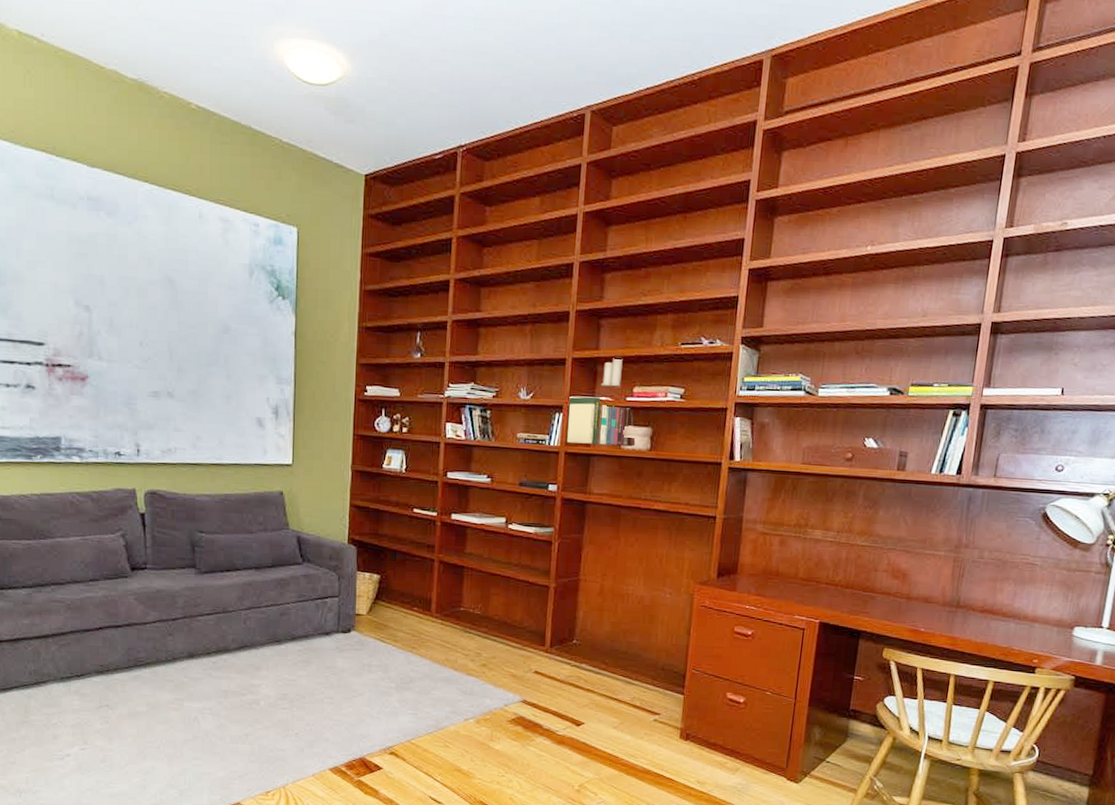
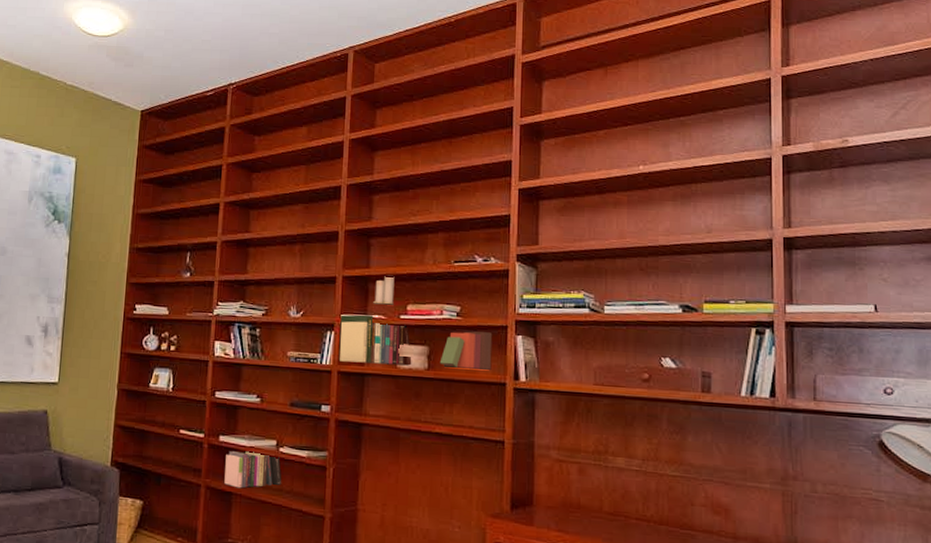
books: none [456,527,511,563] -> present [224,450,282,489]
books: none [661,413,713,451] -> present [439,331,493,371]

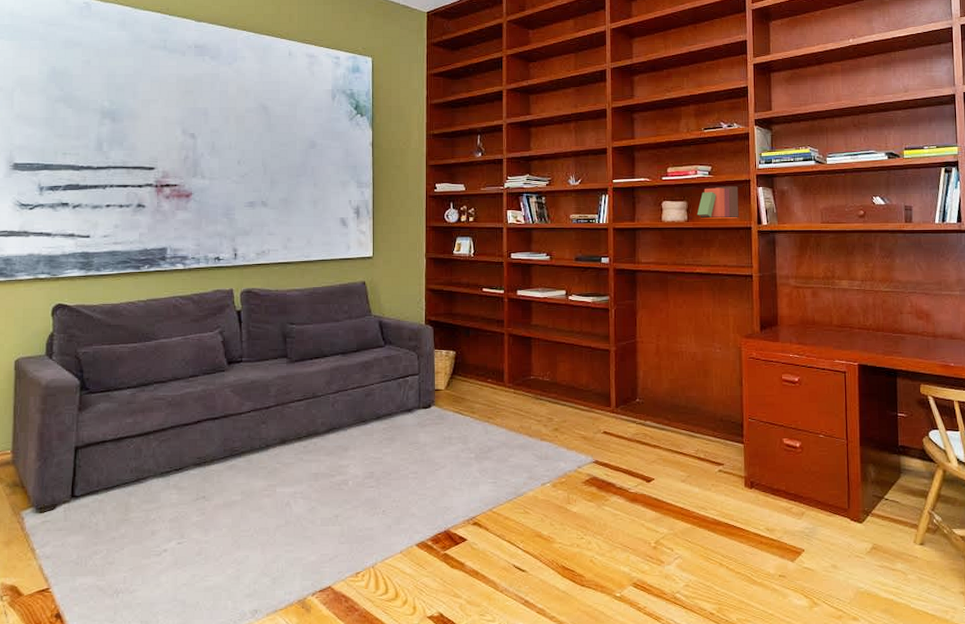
books: present [224,450,282,489] -> none [524,302,573,333]
books: present [338,314,412,366] -> none [613,179,674,220]
candle: present [373,275,395,305] -> none [639,144,656,169]

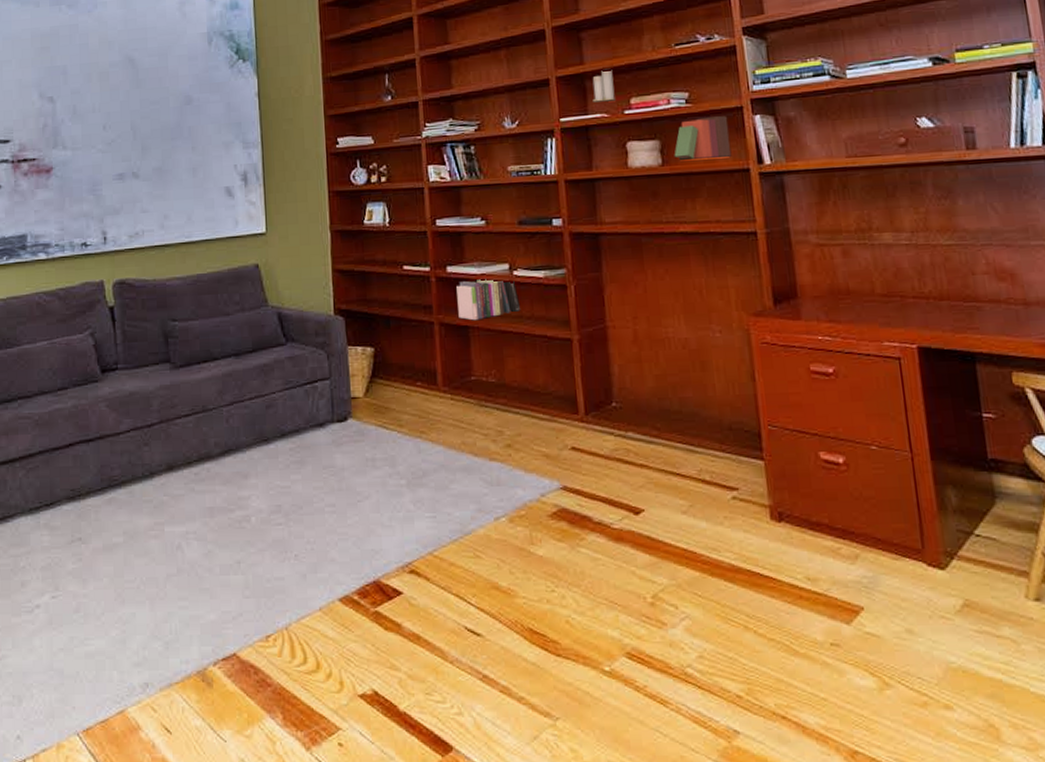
books: none [524,302,573,333] -> present [456,279,521,321]
candle: none [639,144,656,169] -> present [592,69,615,102]

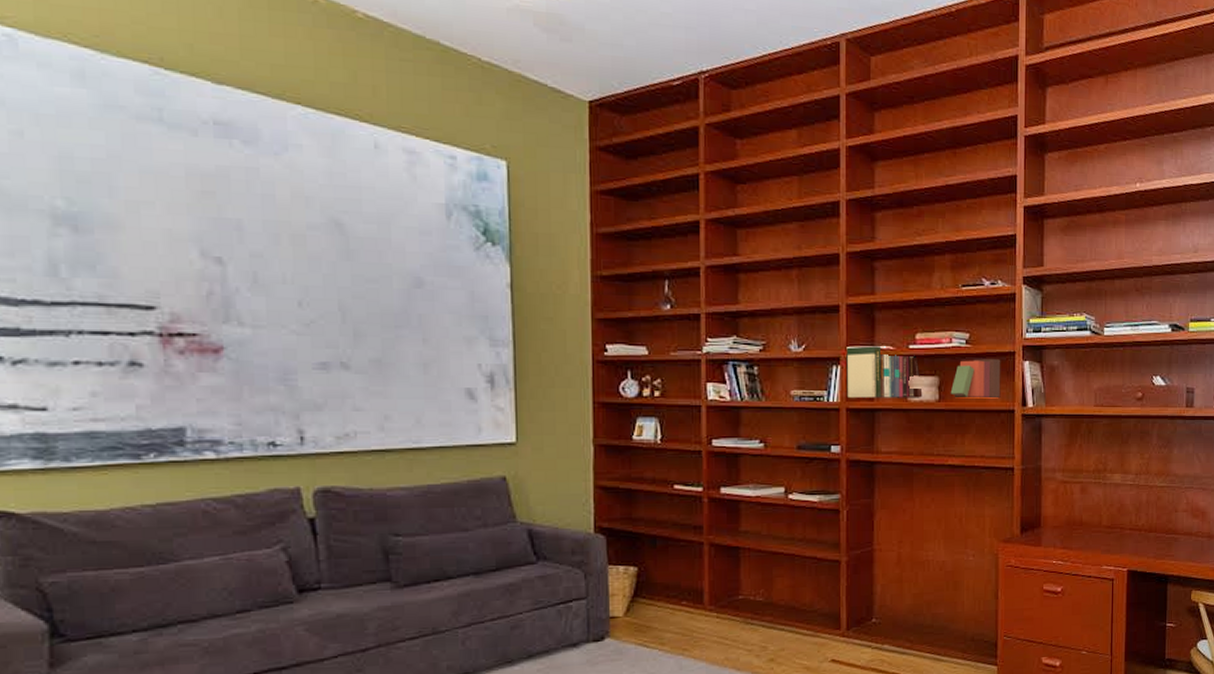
books: present [456,279,521,321] -> none [729,501,793,542]
books: none [560,115,644,169] -> present [846,346,923,398]
candle: present [592,69,615,102] -> none [880,301,902,334]

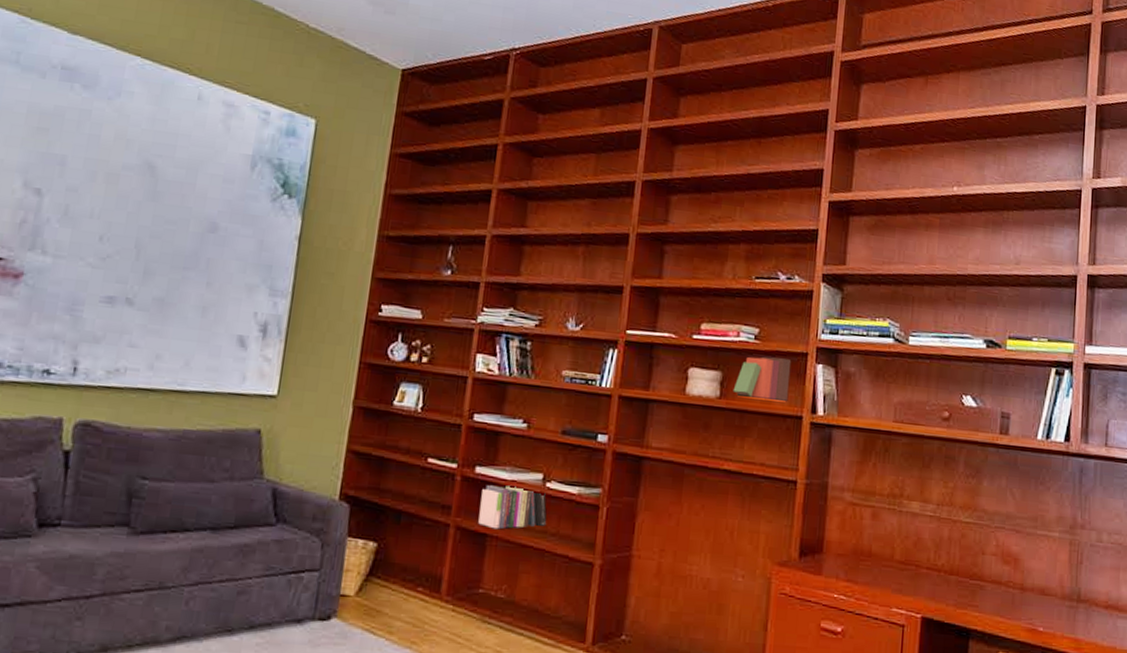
books: none [729,501,793,542] -> present [478,484,547,530]
books: present [846,346,923,398] -> none [620,331,703,393]

